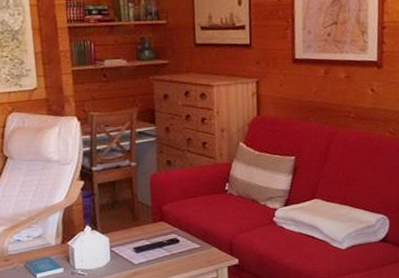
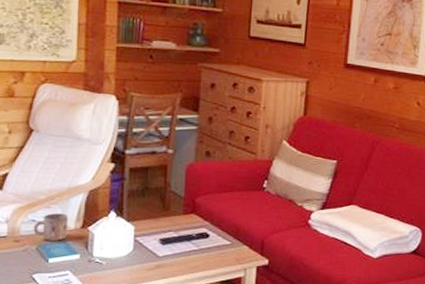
mug: none [19,231,50,258] -> present [33,213,68,241]

